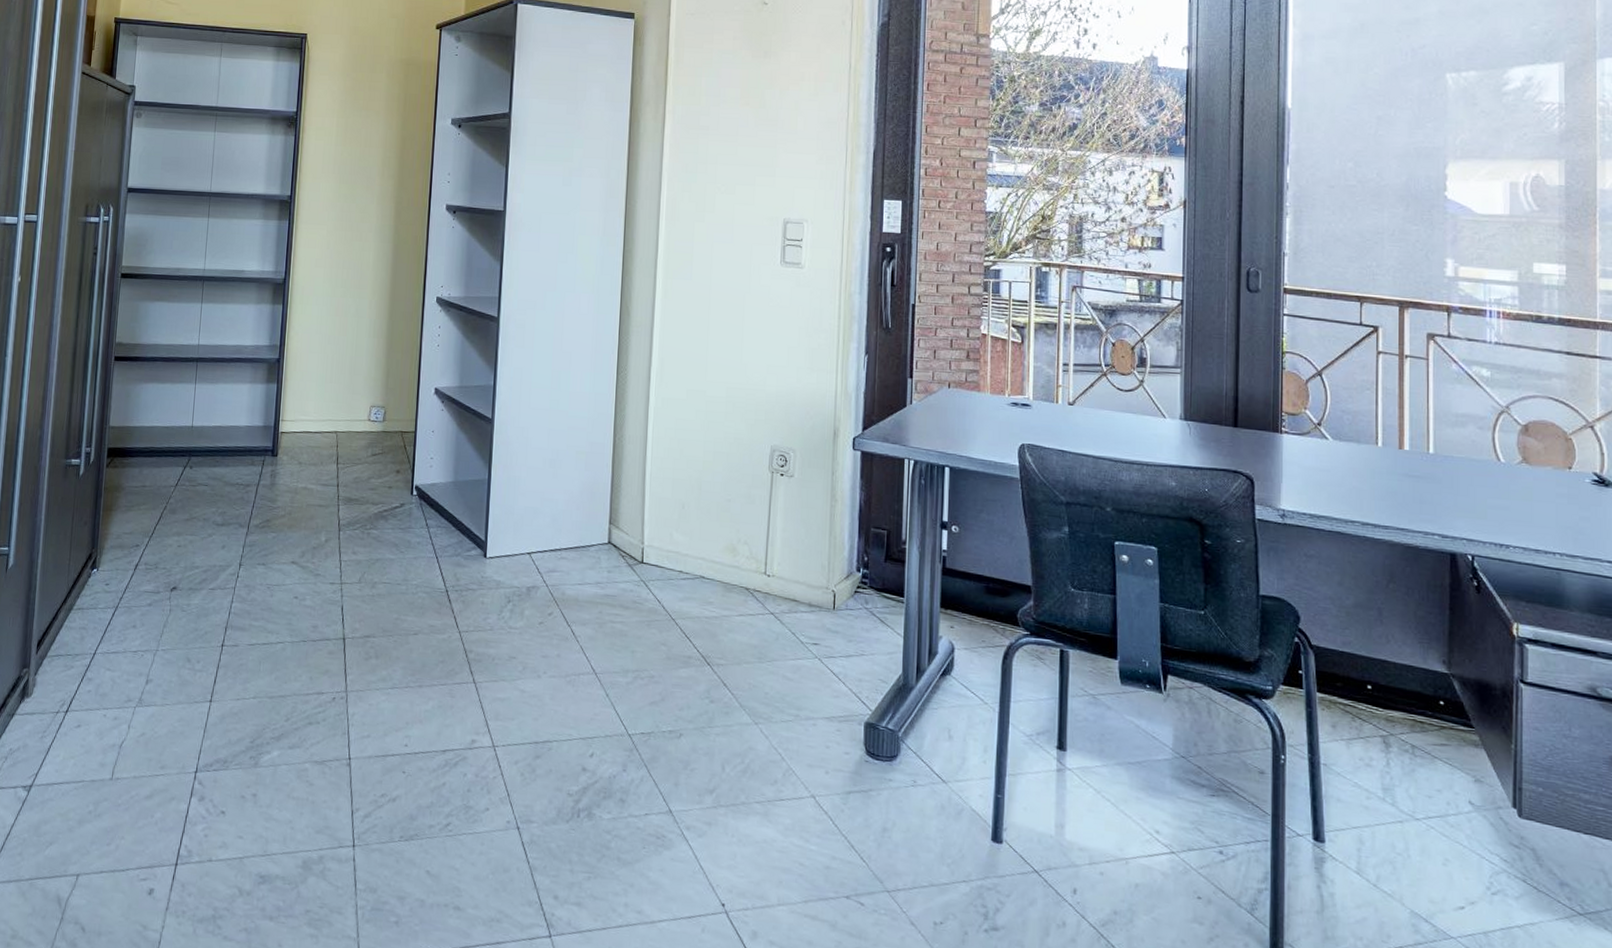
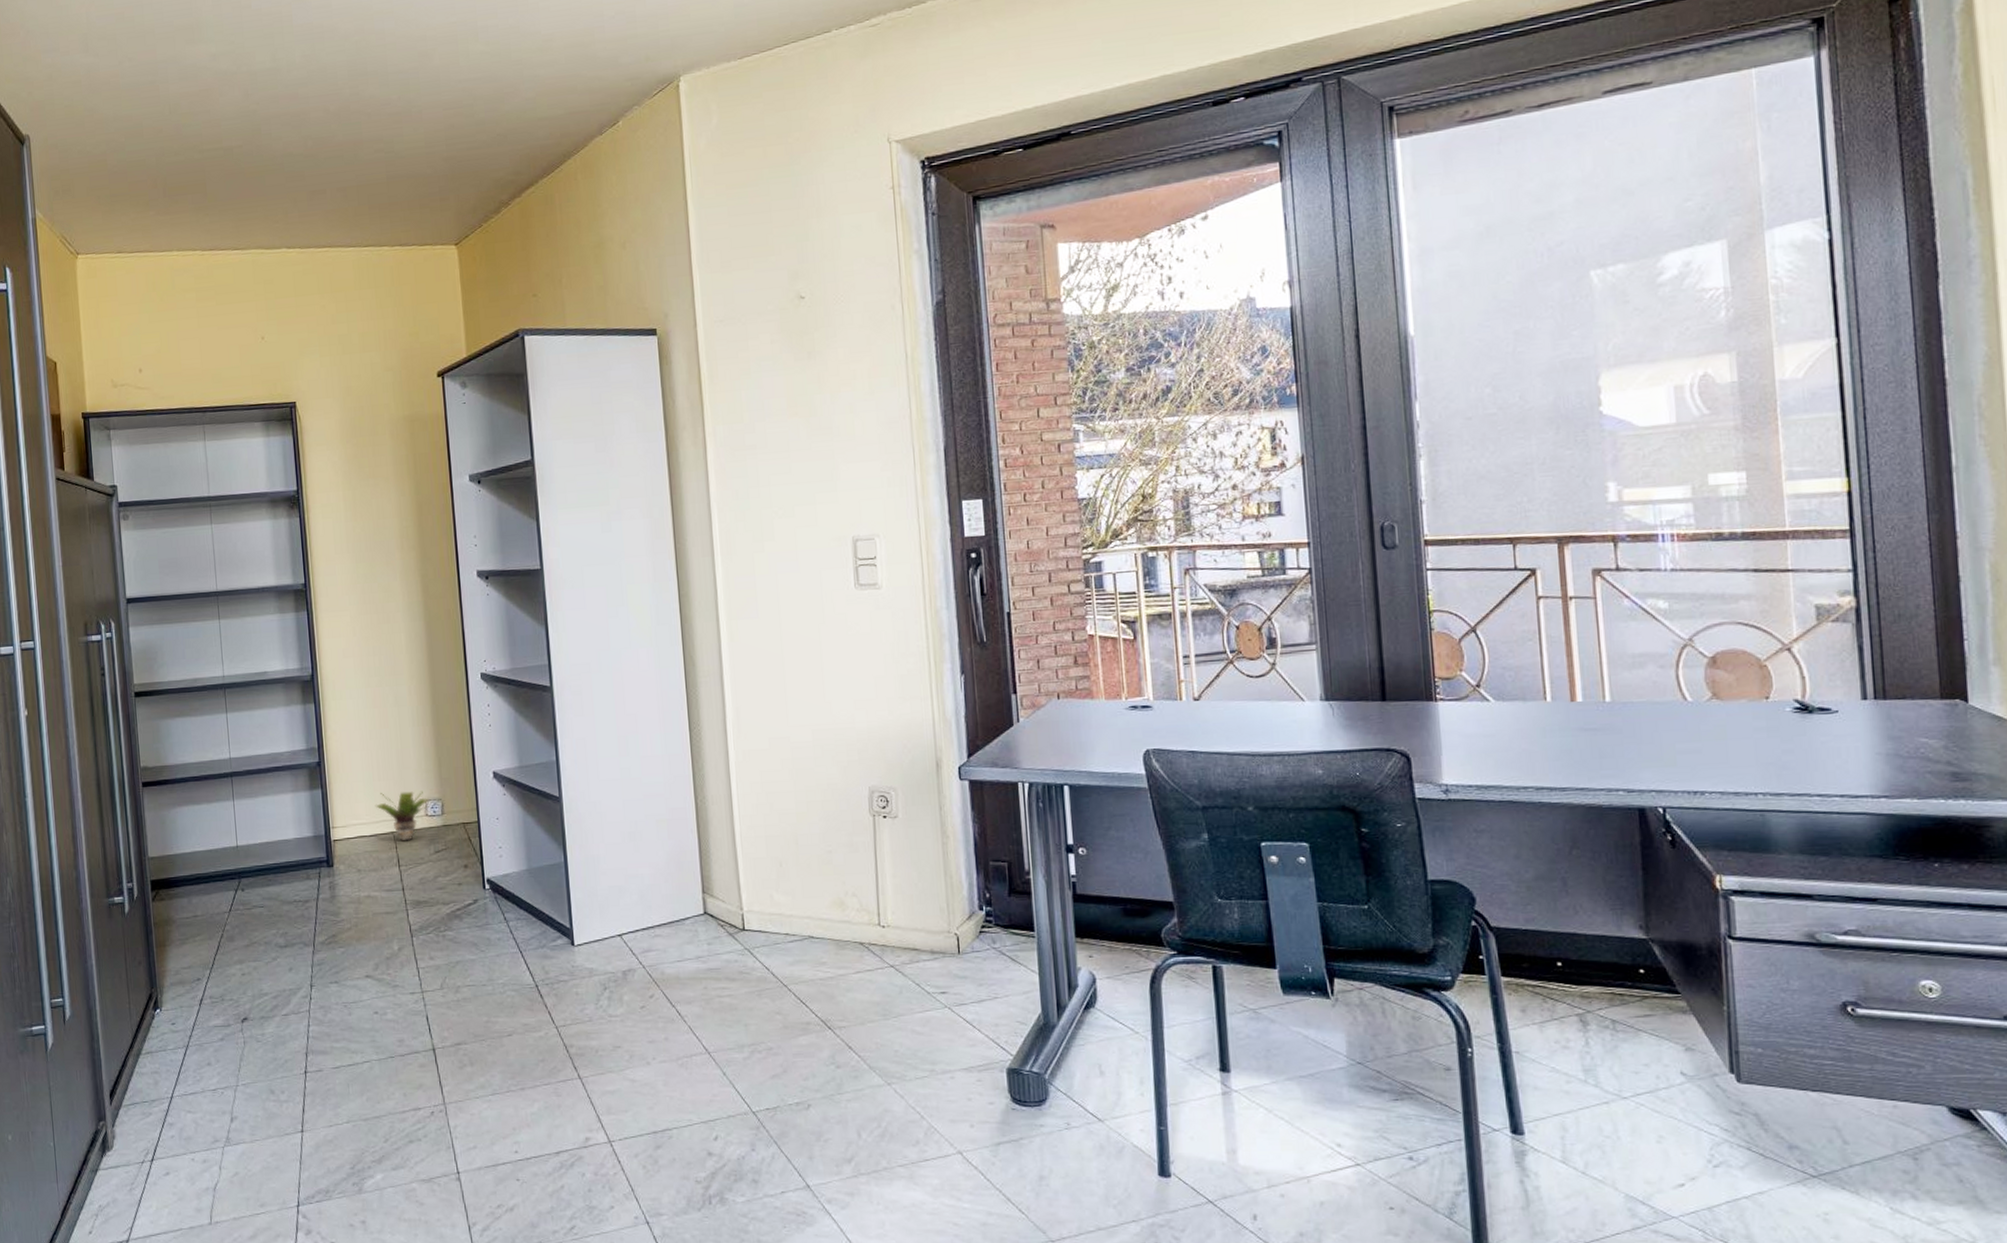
potted plant: none [323,394,374,442] -> present [375,791,430,841]

